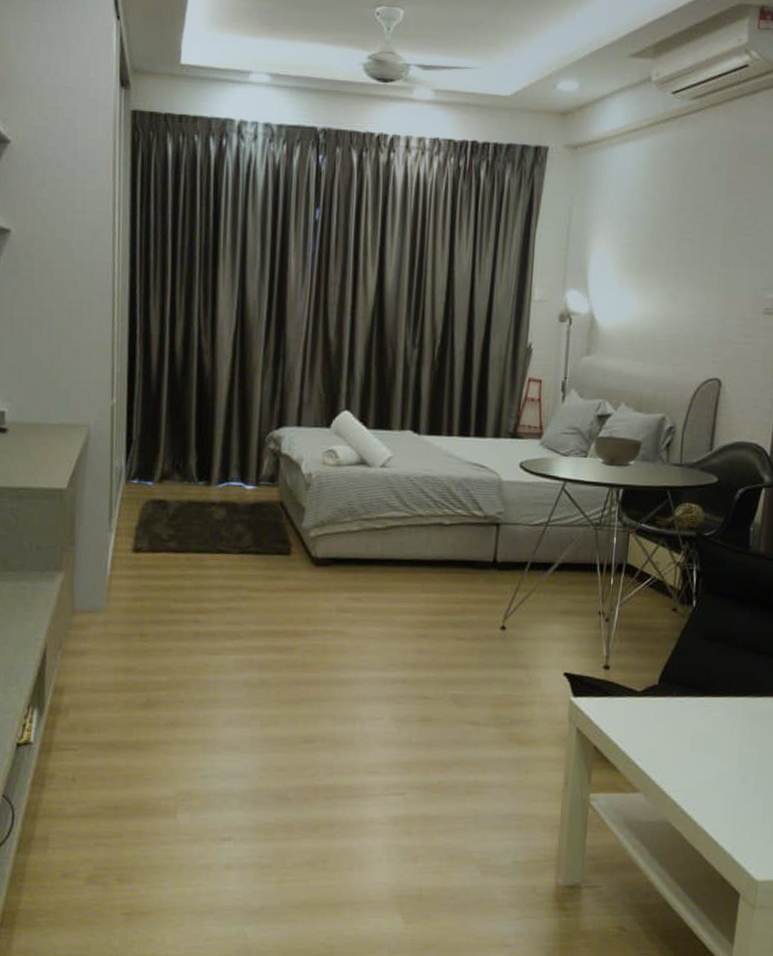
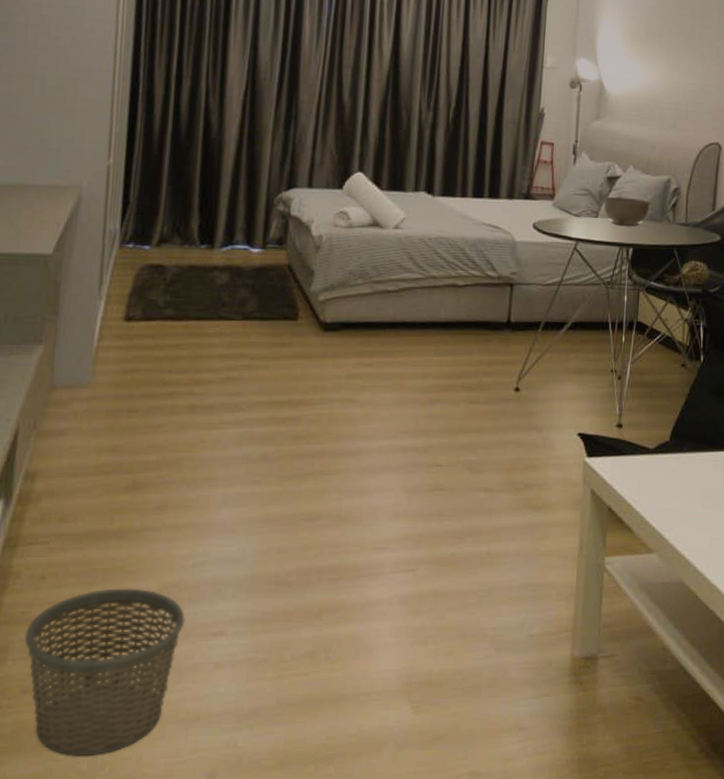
basket: none [61,793,197,935] -> present [24,588,185,756]

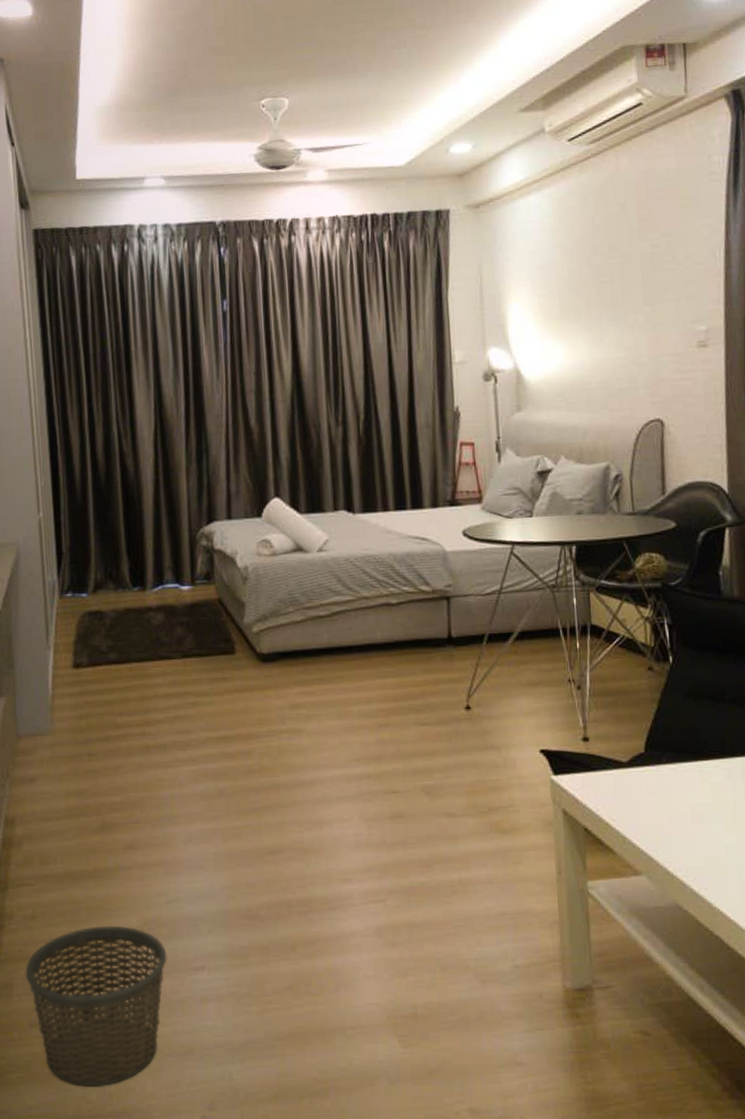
bowl: present [603,196,650,227] -> none [536,491,590,523]

